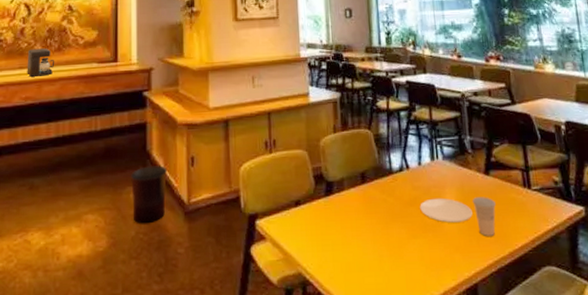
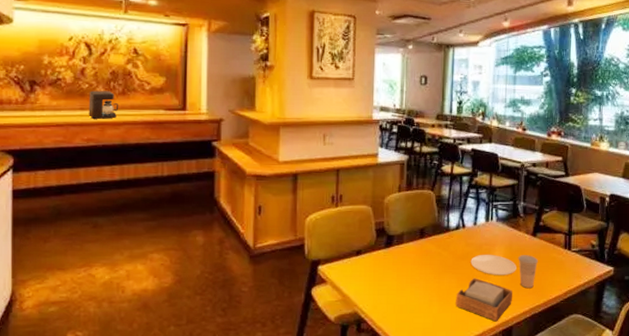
waste bin: present [130,165,168,224] -> none [197,212,235,265]
napkin holder: none [408,226,473,279] -> present [456,278,513,322]

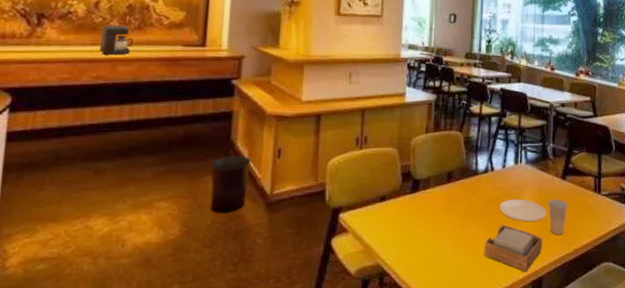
waste bin: none [197,212,235,265] -> present [210,156,252,214]

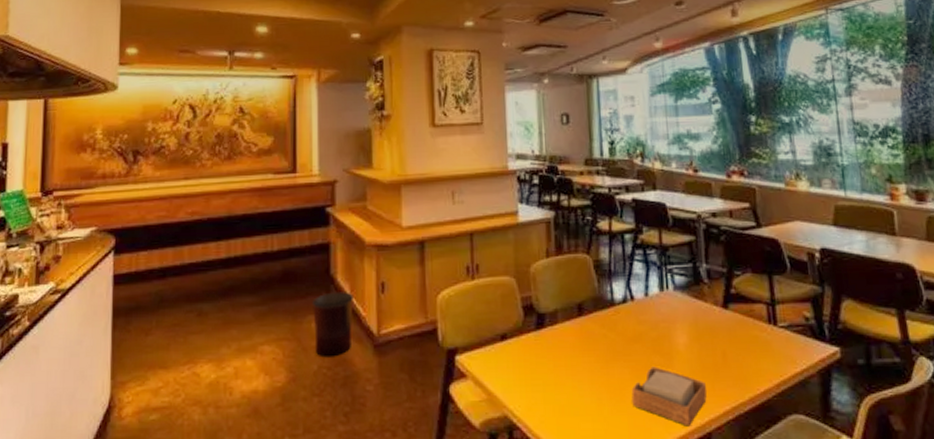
coffee maker: present [99,25,134,55] -> none [193,156,225,189]
plate: present [499,198,546,222] -> none [646,334,707,363]
cup: present [548,199,568,236] -> none [707,334,735,380]

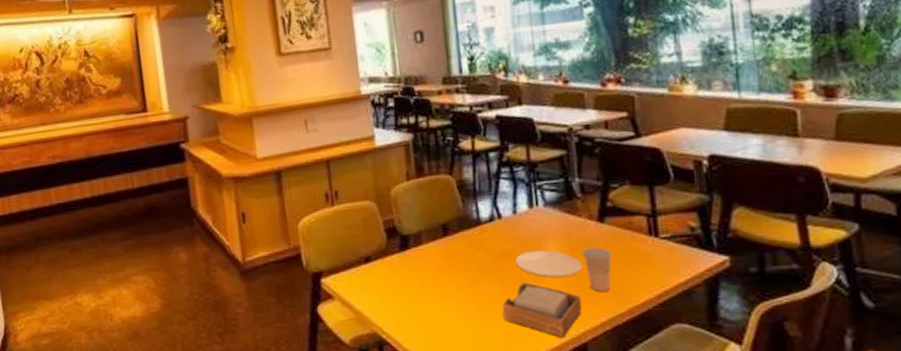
waste bin: present [311,292,355,357] -> none [176,223,219,285]
plate: none [646,334,707,363] -> present [515,250,582,278]
cup: none [707,334,735,380] -> present [581,247,612,292]

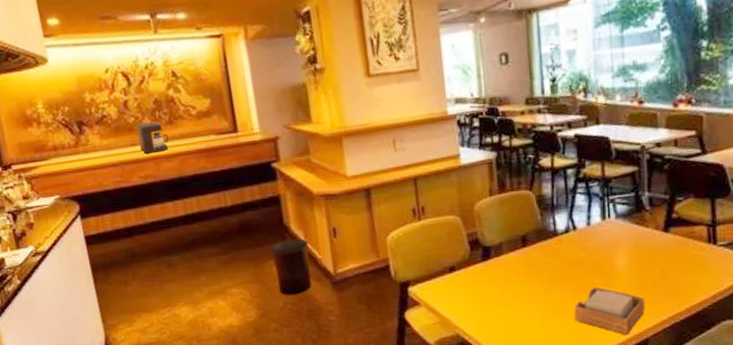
coffee maker: none [47,101,79,134] -> present [136,121,169,154]
waste bin: none [176,223,219,285] -> present [270,238,312,295]
plate: present [515,250,582,278] -> none [587,257,647,283]
cup: present [581,247,612,292] -> none [647,255,674,294]

